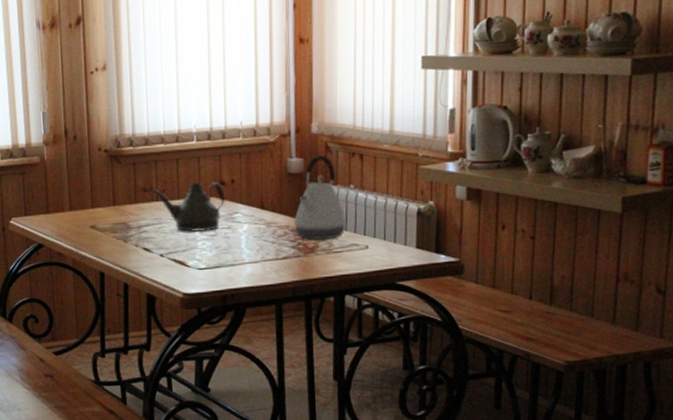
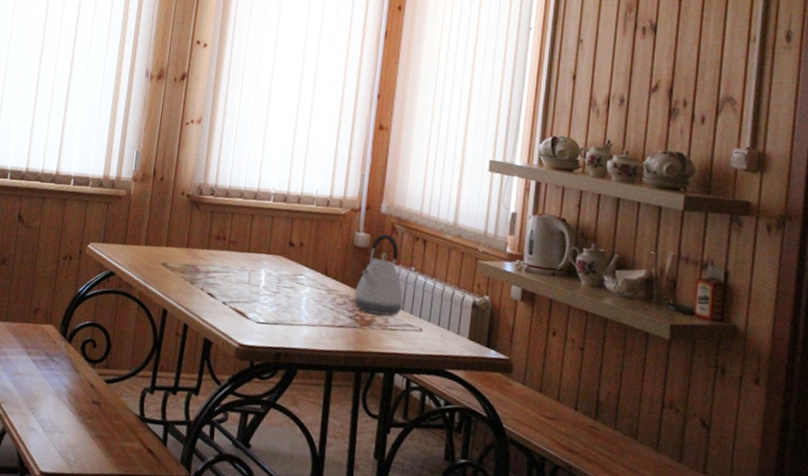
teapot: present [150,182,225,232] -> none [223,238,292,288]

